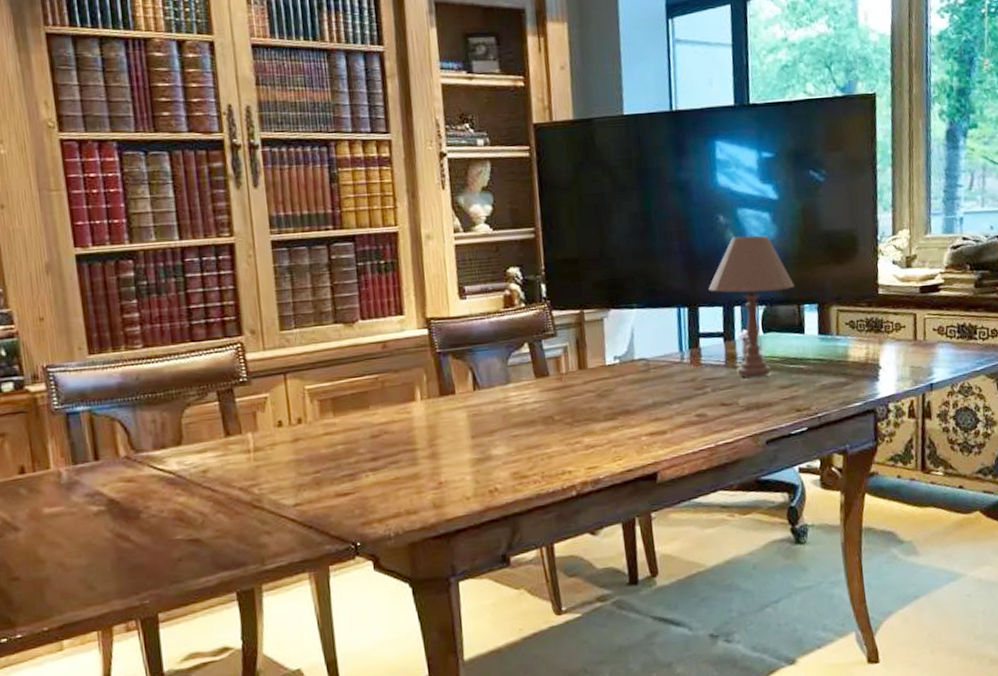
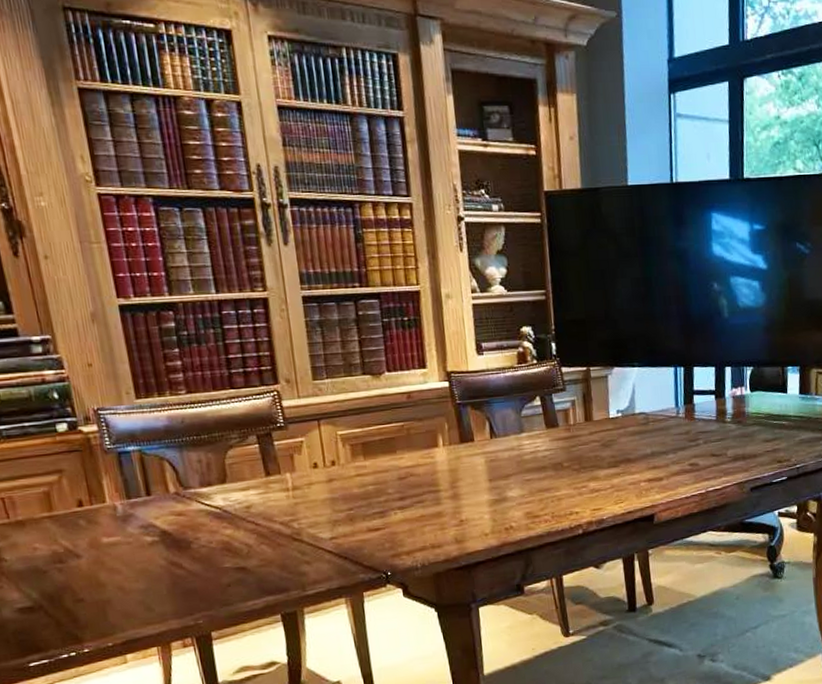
table lamp: present [708,235,795,378] -> none [702,302,780,432]

